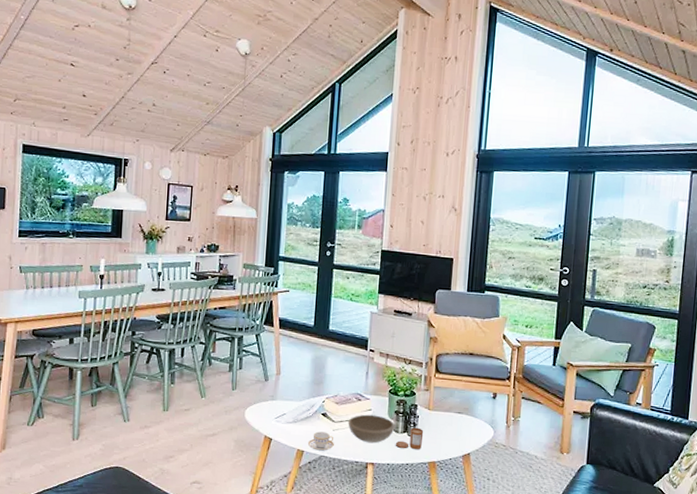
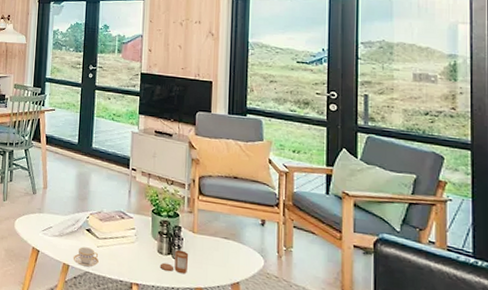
bowl: present [348,414,395,444] -> none [111,233,159,264]

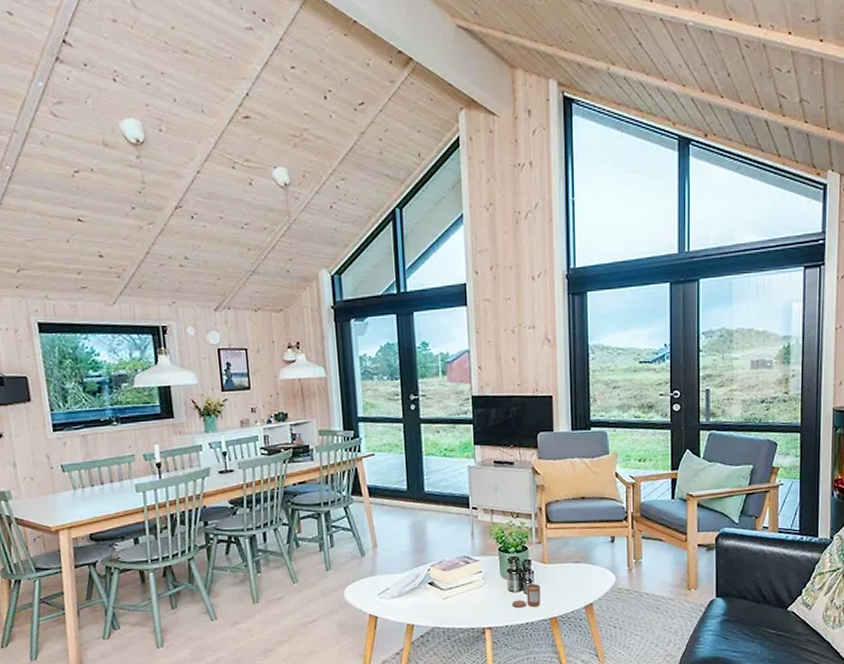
teacup: present [73,247,99,267] -> none [417,601,446,623]

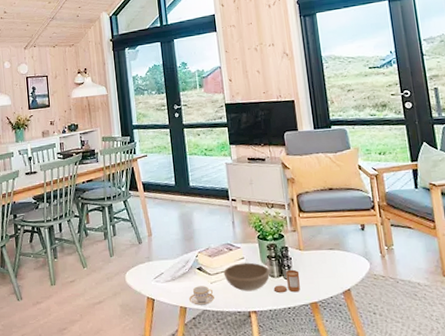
teacup: none [417,601,446,623] -> present [188,286,214,305]
bowl: none [458,576,510,607] -> present [223,262,270,292]

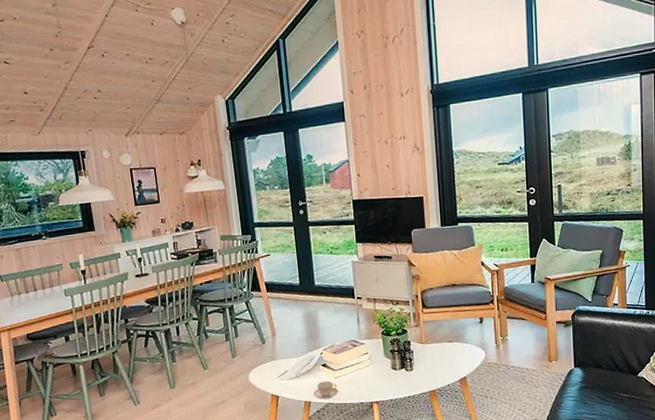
bowl: present [223,262,270,292] -> none [347,357,393,384]
candle: present [274,269,300,293] -> none [396,362,421,383]

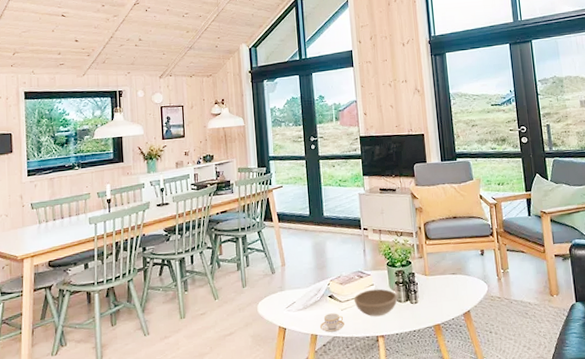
bowl: none [347,357,393,384] -> present [354,289,398,317]

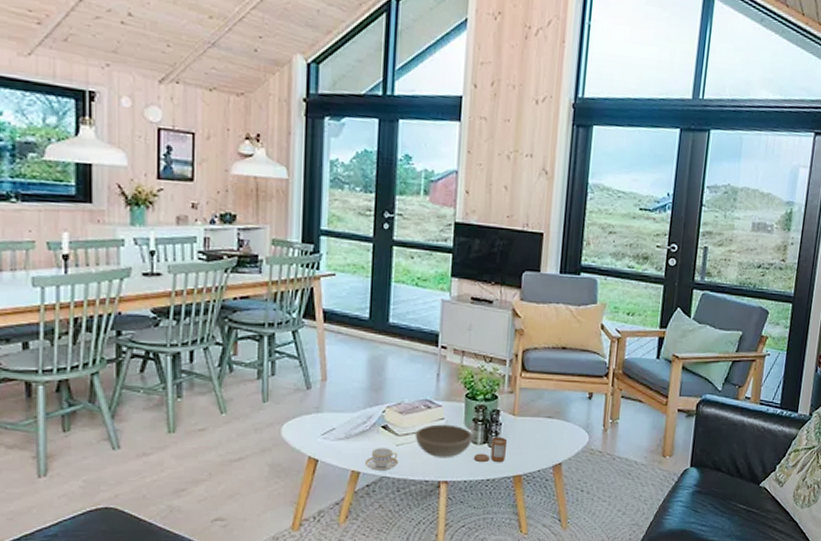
candle: none [401,294,425,317] -> present [474,436,508,463]

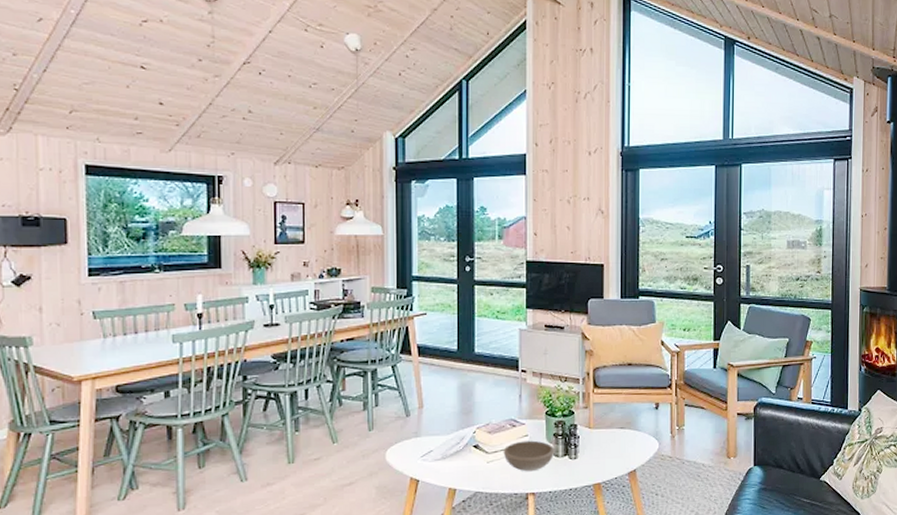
teacup: present [364,448,398,471] -> none [459,465,489,487]
candle: present [474,436,508,463] -> none [557,448,586,473]

